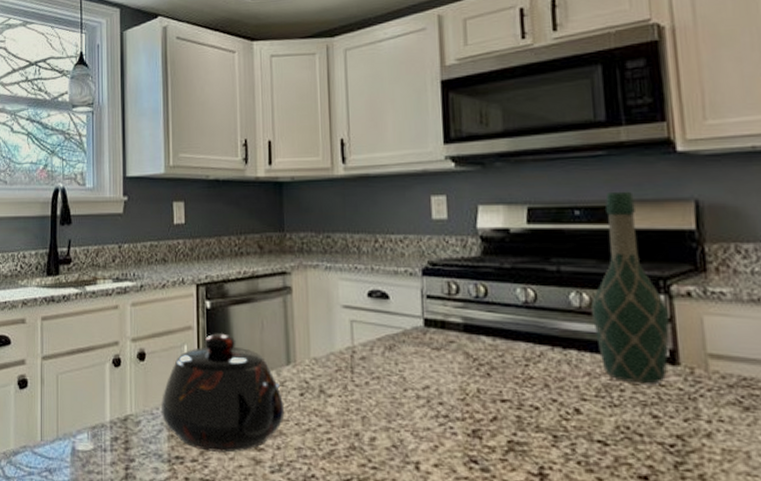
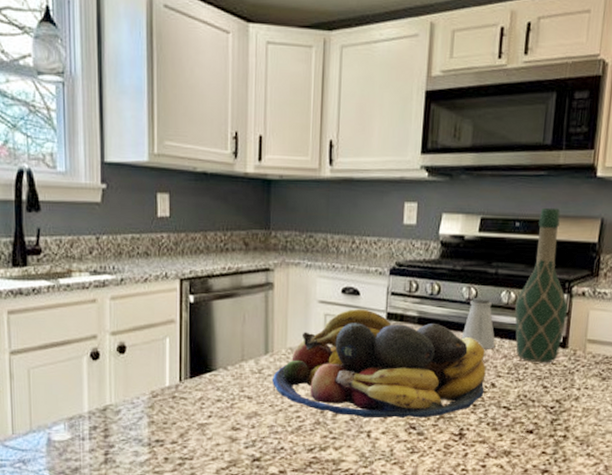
teapot: present [160,332,285,454] -> none [141,325,261,435]
fruit bowl: none [296,314,566,450] -> present [271,309,486,418]
saltshaker: none [523,301,573,363] -> present [461,298,496,348]

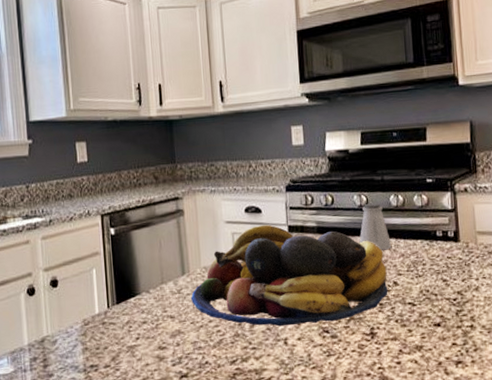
wine bottle: present [515,207,569,363] -> none [404,116,454,258]

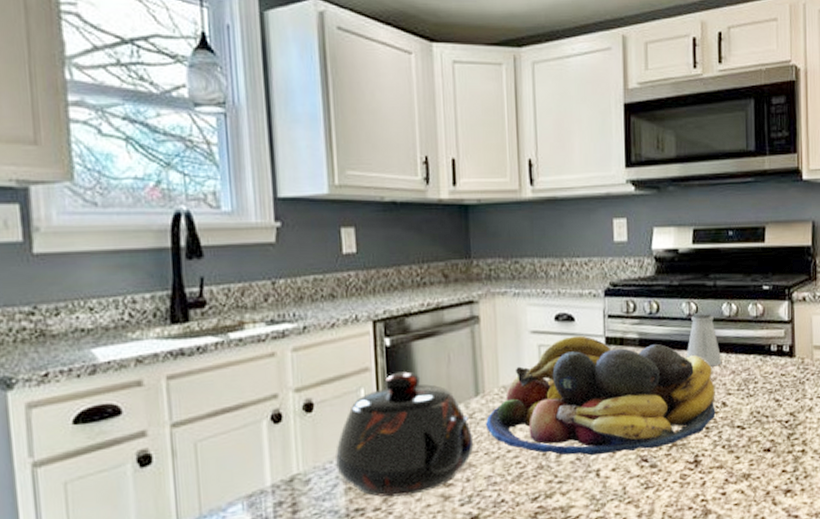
teapot: none [74,254,182,357] -> present [334,370,474,498]

